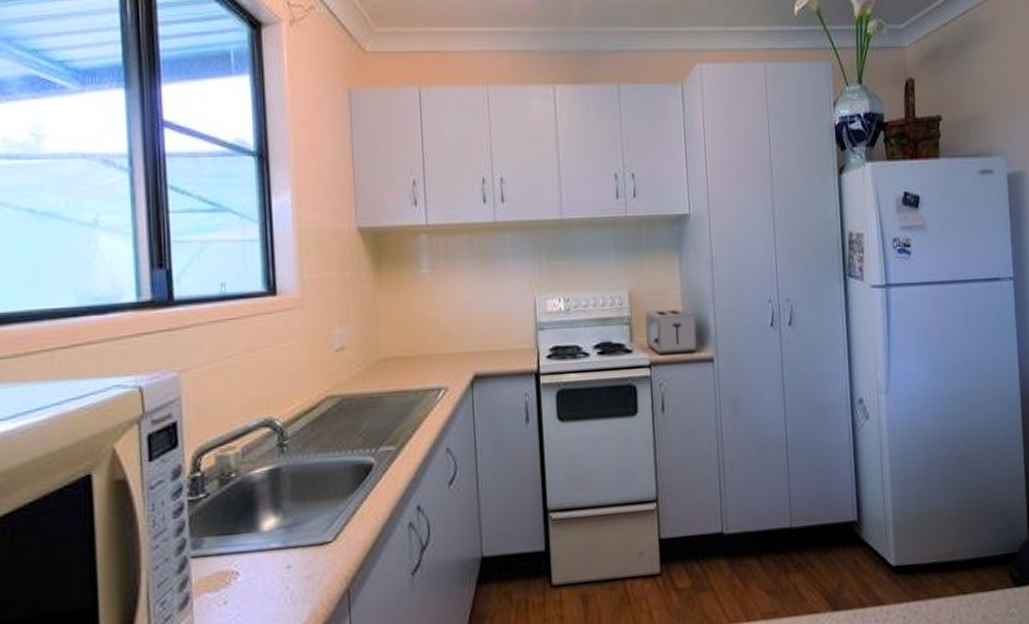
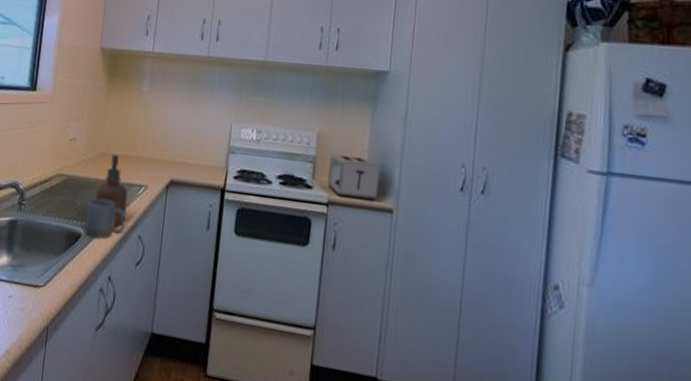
mug: none [373,414,429,468] -> present [84,198,126,241]
soap dispenser: none [383,357,428,448] -> present [96,154,128,230]

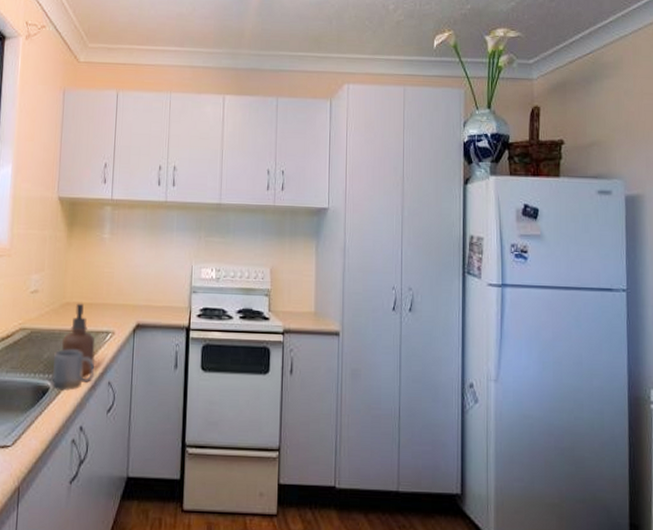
toaster: present [327,153,380,201] -> none [282,286,326,326]

